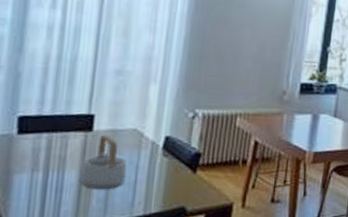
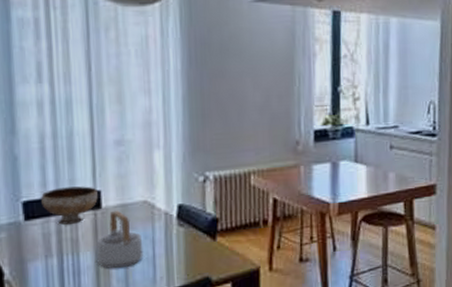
bowl: none [36,107,92,143] -> present [41,186,98,225]

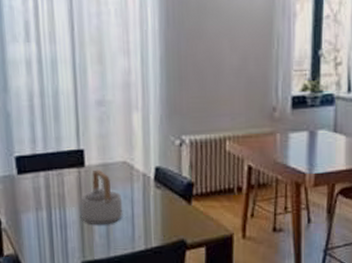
bowl: present [41,186,98,225] -> none [31,144,82,180]

